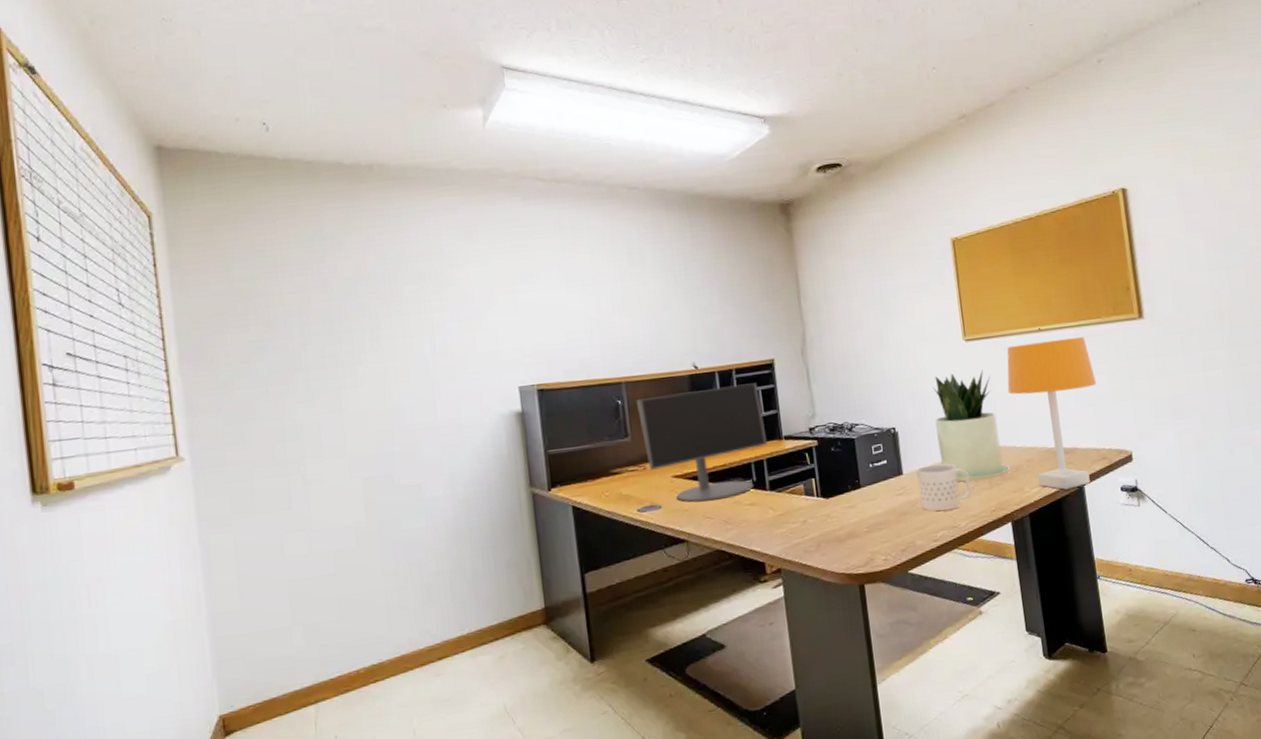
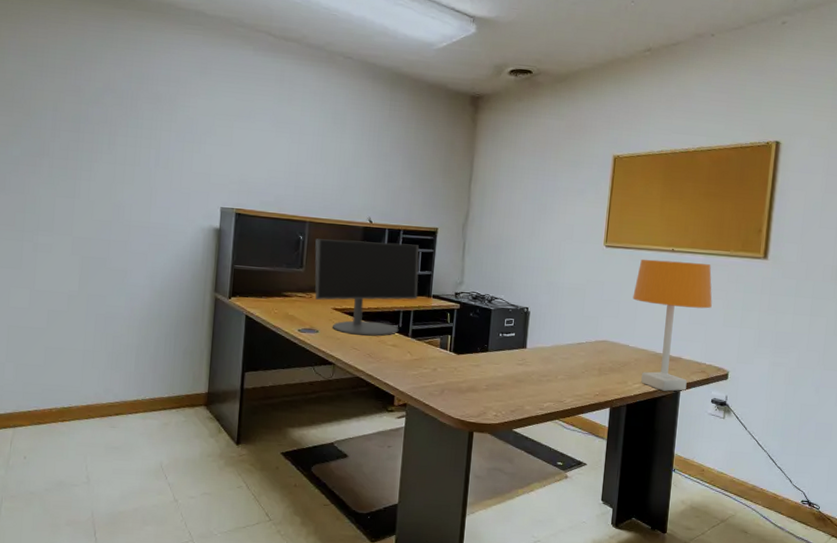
mug: present [916,464,971,512] -> none [536,345,583,387]
planter: present [932,370,1011,482] -> none [561,272,621,369]

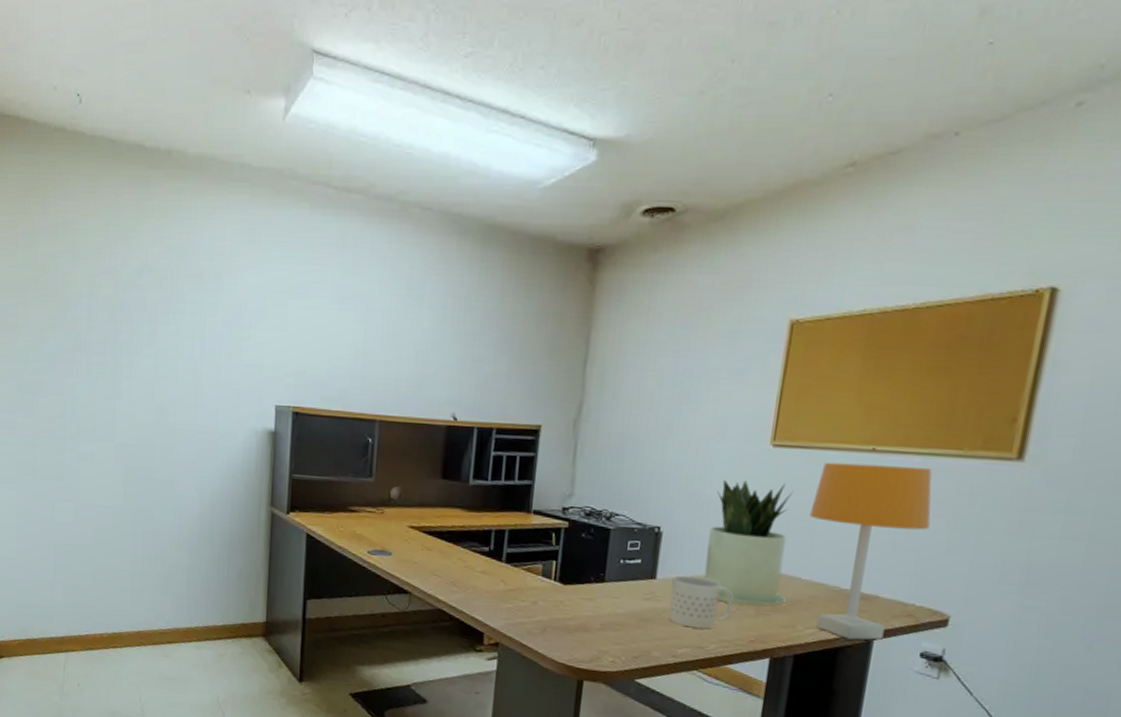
computer monitor: present [315,238,420,336] -> none [386,441,517,561]
mug: none [536,345,583,387] -> present [669,575,734,629]
planter: none [561,272,621,369] -> present [703,480,794,608]

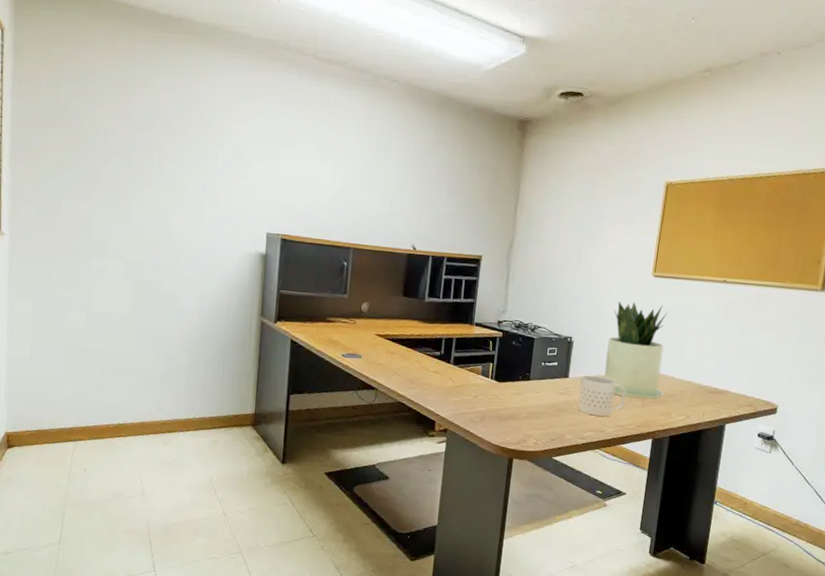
desk lamp: present [809,462,932,640] -> none [680,289,765,425]

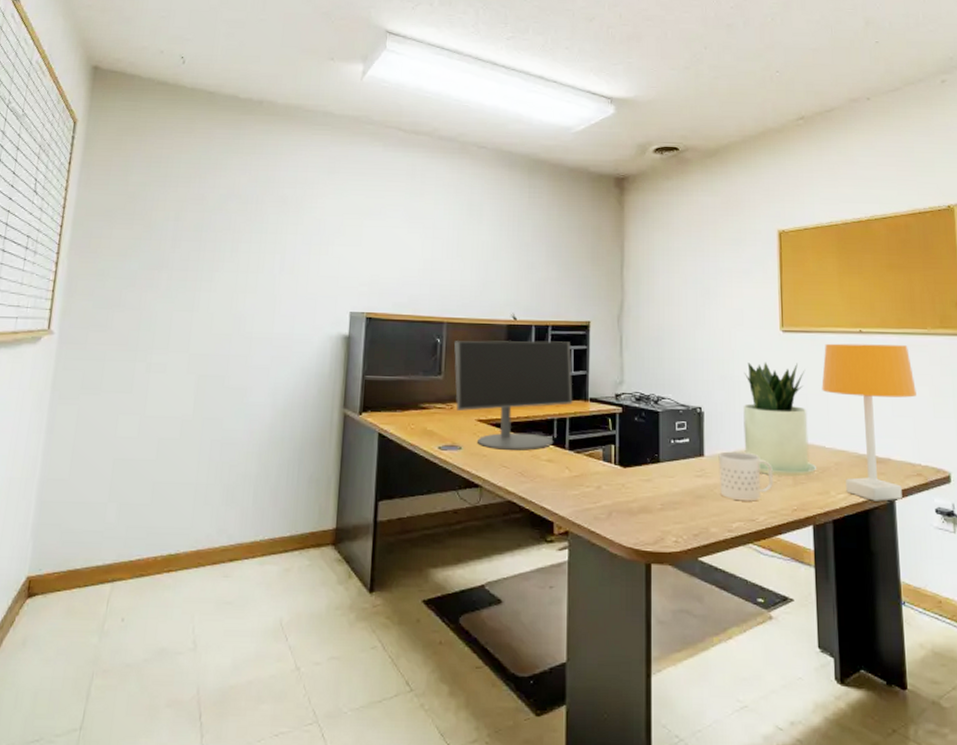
computer monitor: none [358,265,463,363] -> present [454,340,573,450]
desk lamp: none [680,289,765,425] -> present [821,343,917,501]

